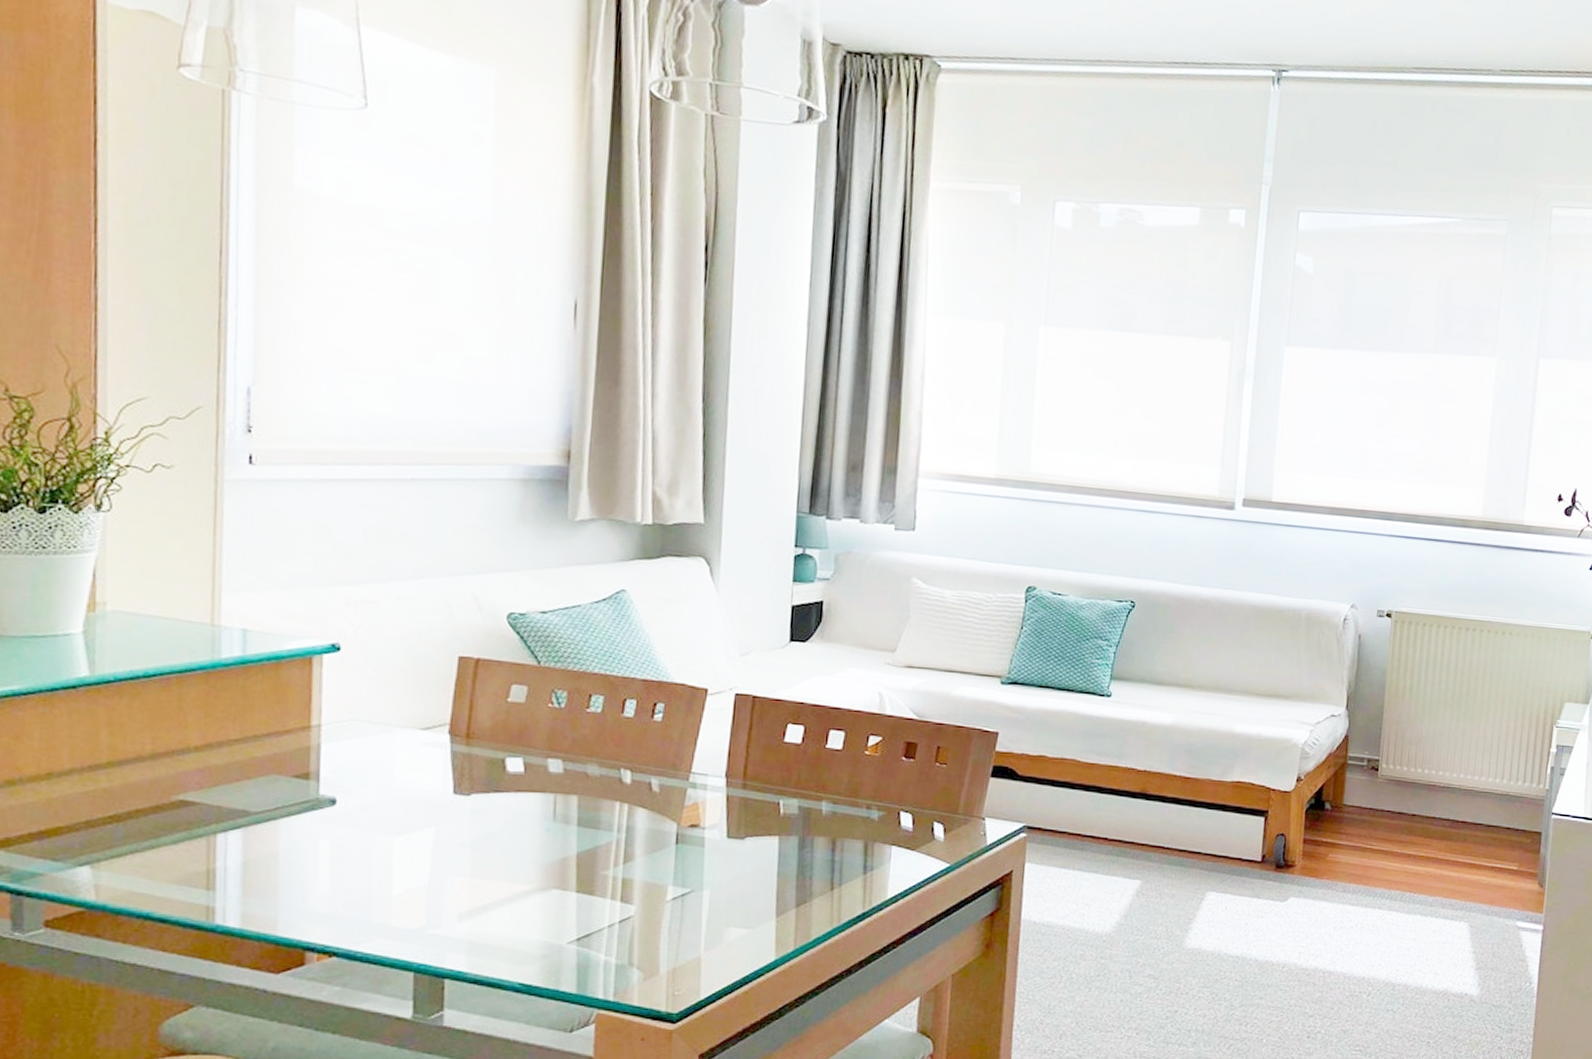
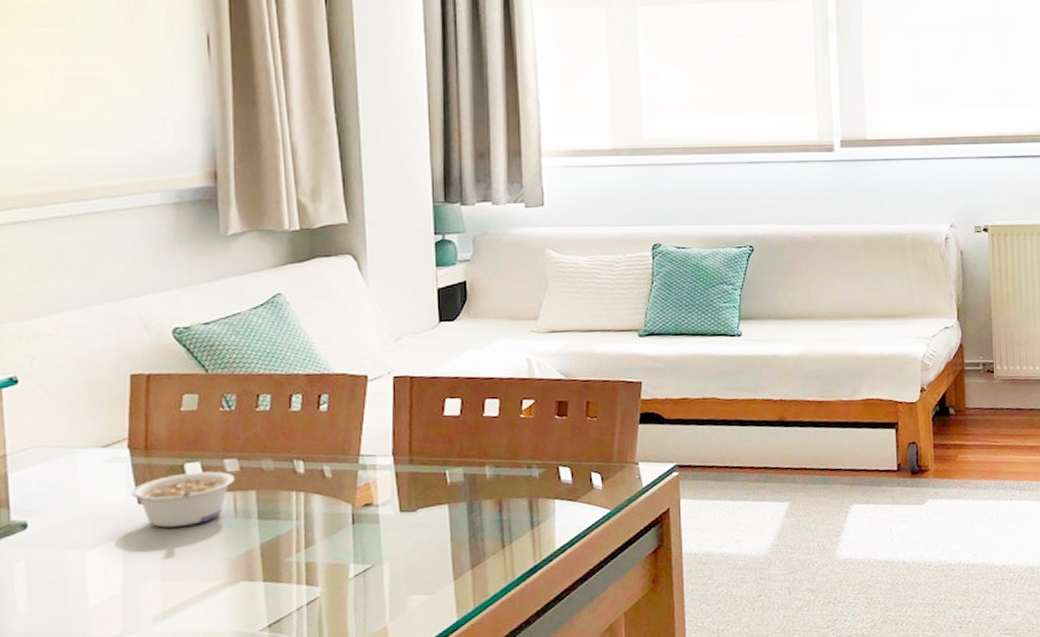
legume: none [447,767,558,824] -> present [131,471,236,528]

